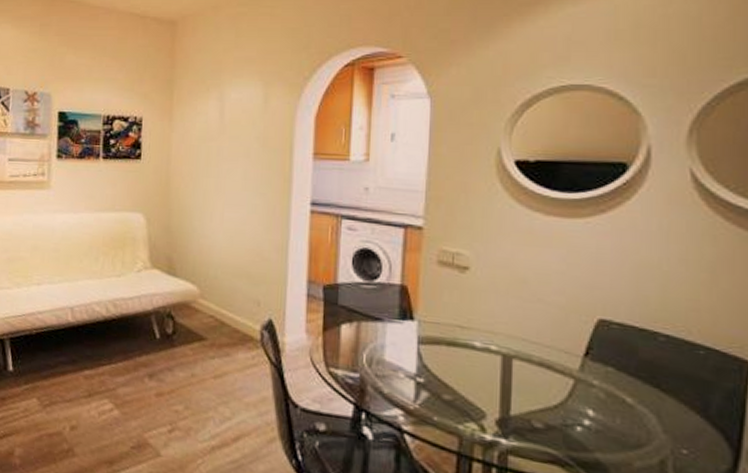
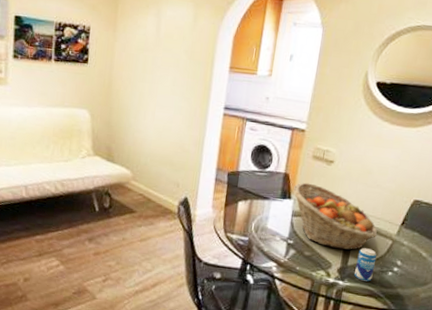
fruit basket: none [416,297,550,393] -> present [293,182,378,251]
beverage can: none [523,388,554,441] -> present [354,247,377,282]

